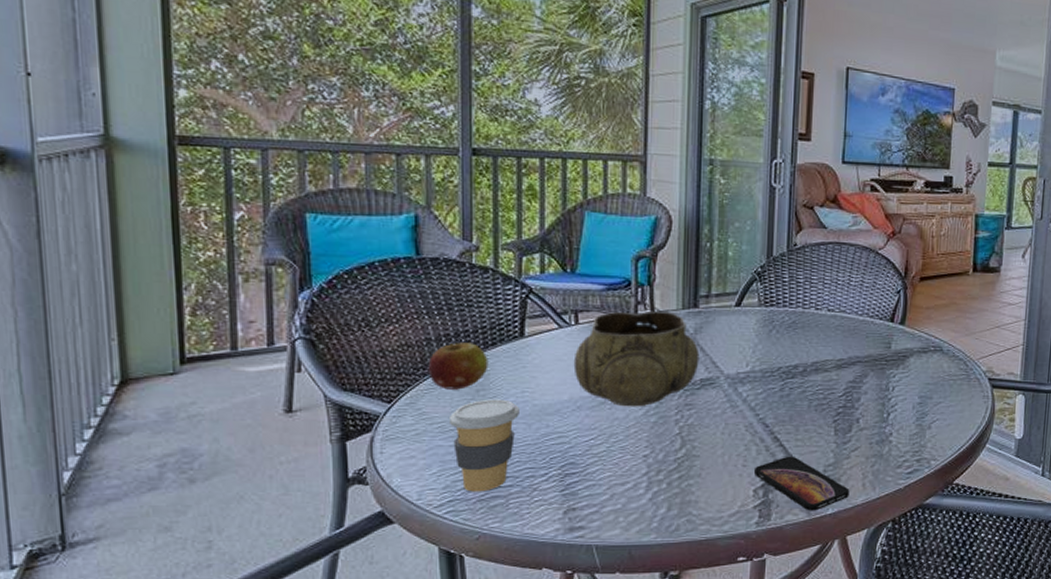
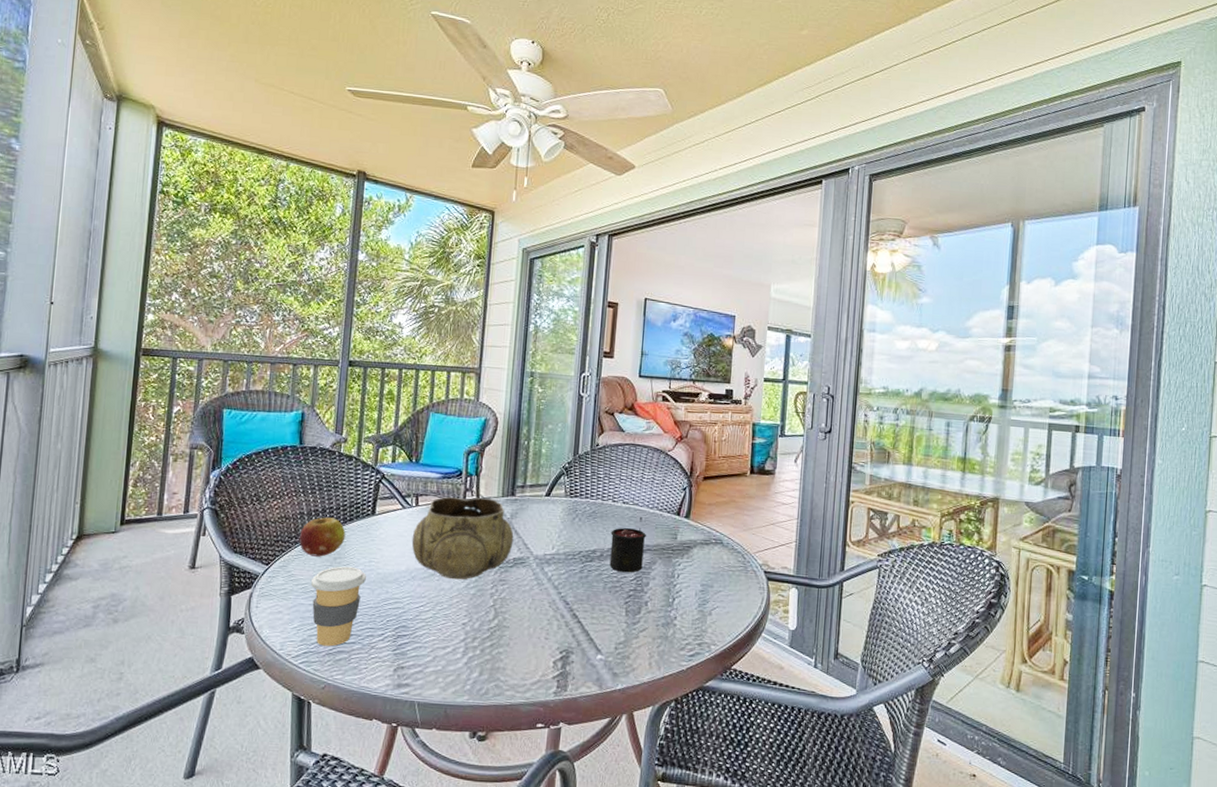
smartphone: present [755,456,850,511] -> none [555,632,637,686]
candle: none [814,325,856,388] -> present [609,517,646,573]

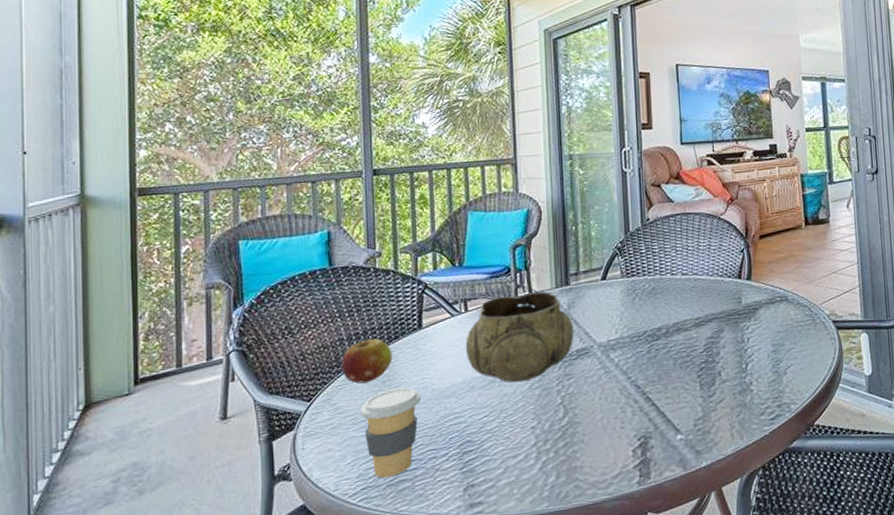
candle: present [609,517,646,573] -> none [673,286,711,346]

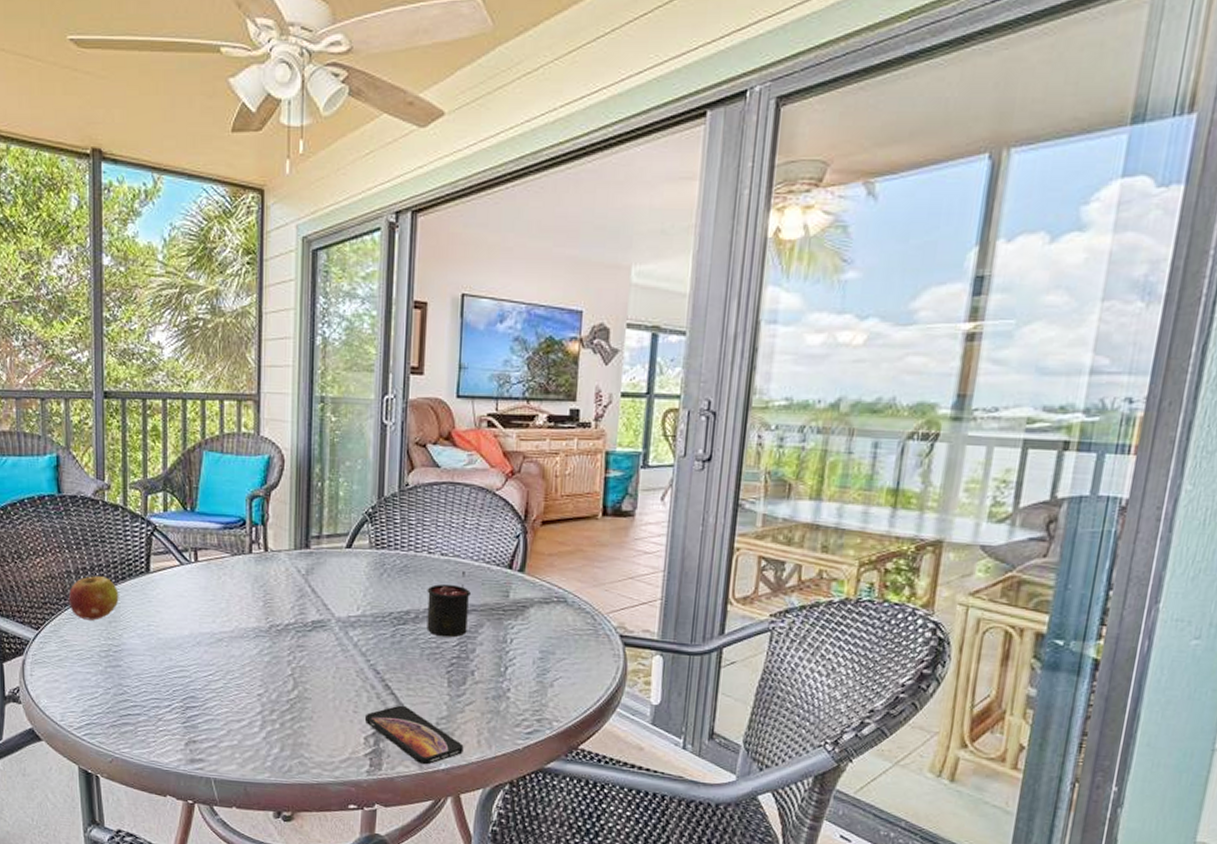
coffee cup: present [361,387,421,478] -> none [87,630,146,718]
decorative bowl: present [465,291,574,383] -> none [193,550,311,646]
smartphone: none [632,413,720,466] -> present [365,705,464,765]
candle: none [673,286,711,346] -> present [426,571,471,638]

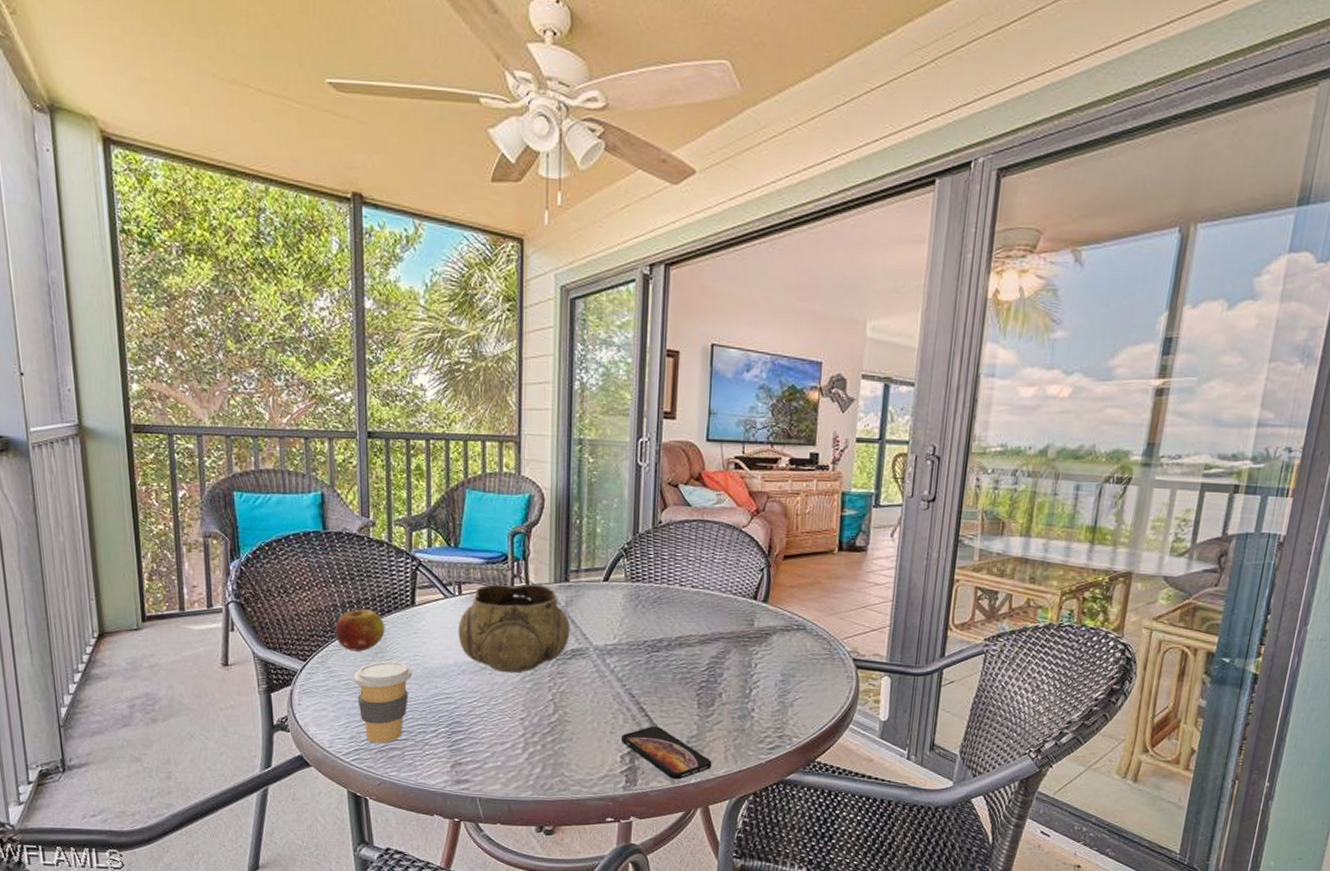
coffee cup: none [87,630,146,718] -> present [354,661,412,744]
decorative bowl: none [193,550,311,646] -> present [458,584,570,674]
candle: present [426,571,471,638] -> none [678,602,719,663]

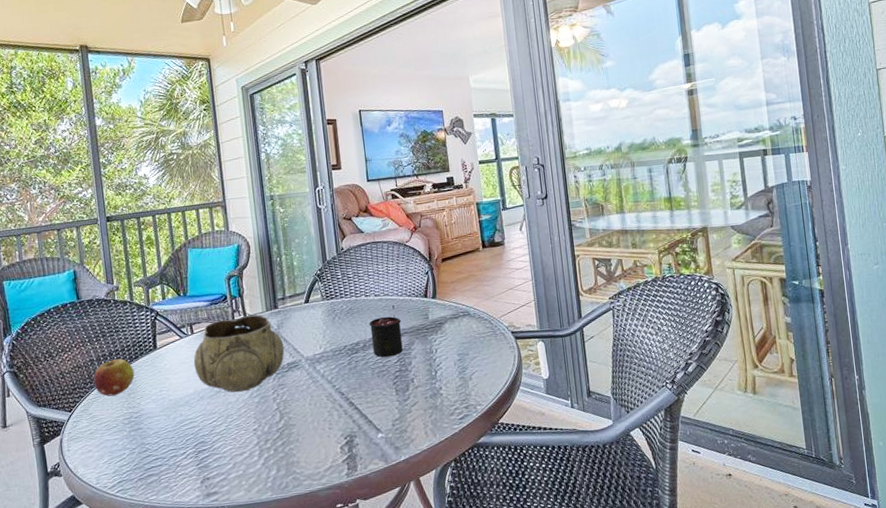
coffee cup: present [354,661,412,744] -> none [112,398,160,473]
smartphone: present [622,726,712,780] -> none [339,416,416,460]
candle: none [678,602,719,663] -> present [369,305,403,357]

